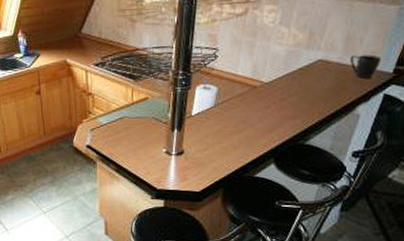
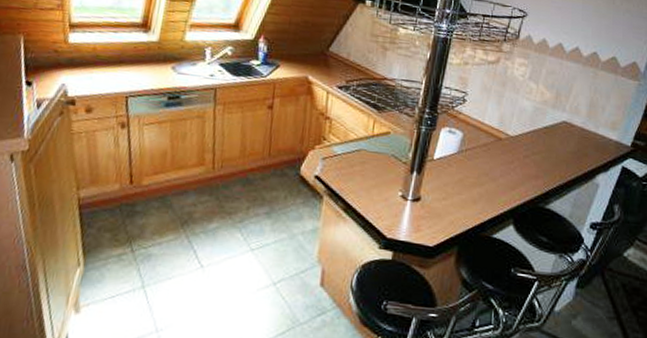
mug: present [350,55,381,78] -> none [593,123,620,148]

